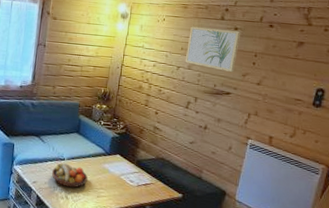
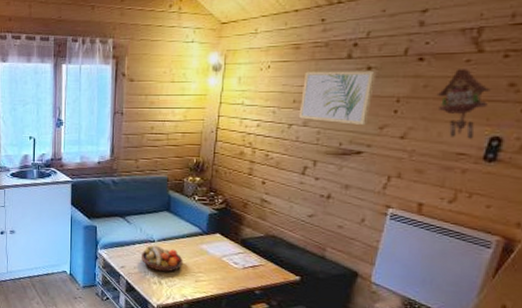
cuckoo clock: none [281,36,318,89] -> present [436,69,492,139]

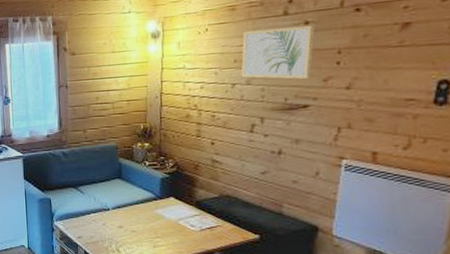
fruit bowl: present [140,245,183,272] -> none [96,213,139,240]
cuckoo clock: present [436,69,492,139] -> none [378,15,434,84]

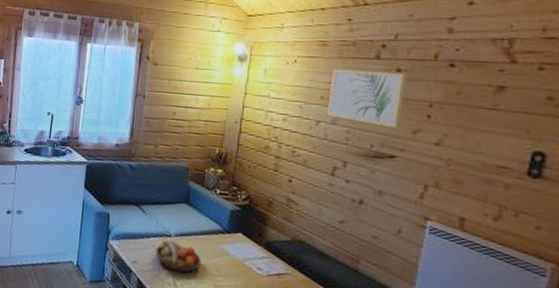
fruit bowl: none [96,213,139,240] -> present [155,239,201,273]

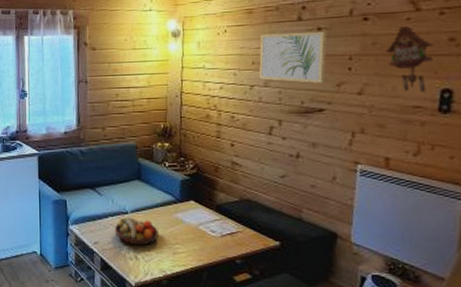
cuckoo clock: none [471,78,530,152] -> present [385,26,435,92]

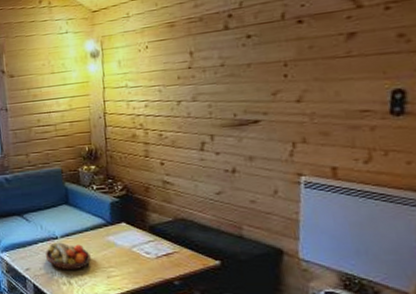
wall art: present [259,31,327,83] -> none [184,38,259,95]
cuckoo clock: present [385,26,435,92] -> none [324,25,381,95]

